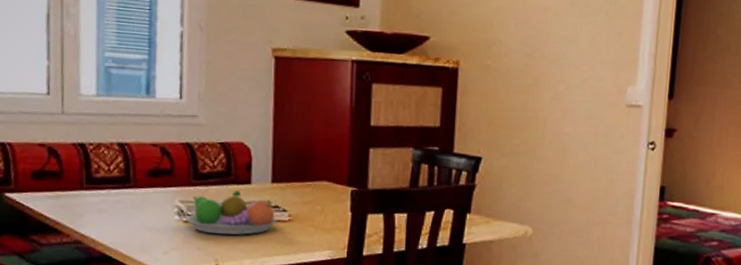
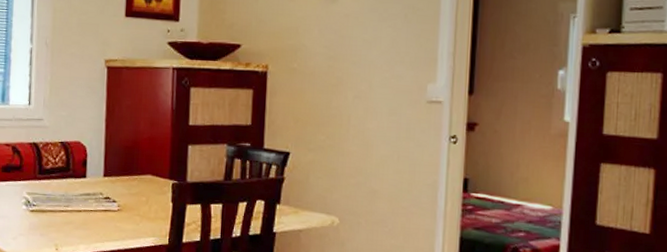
fruit bowl: present [185,190,278,235] -> none [31,184,109,223]

